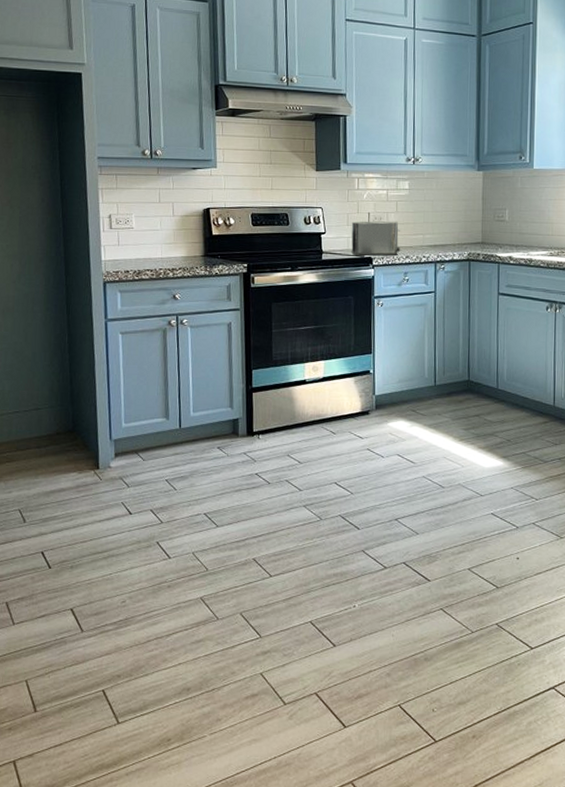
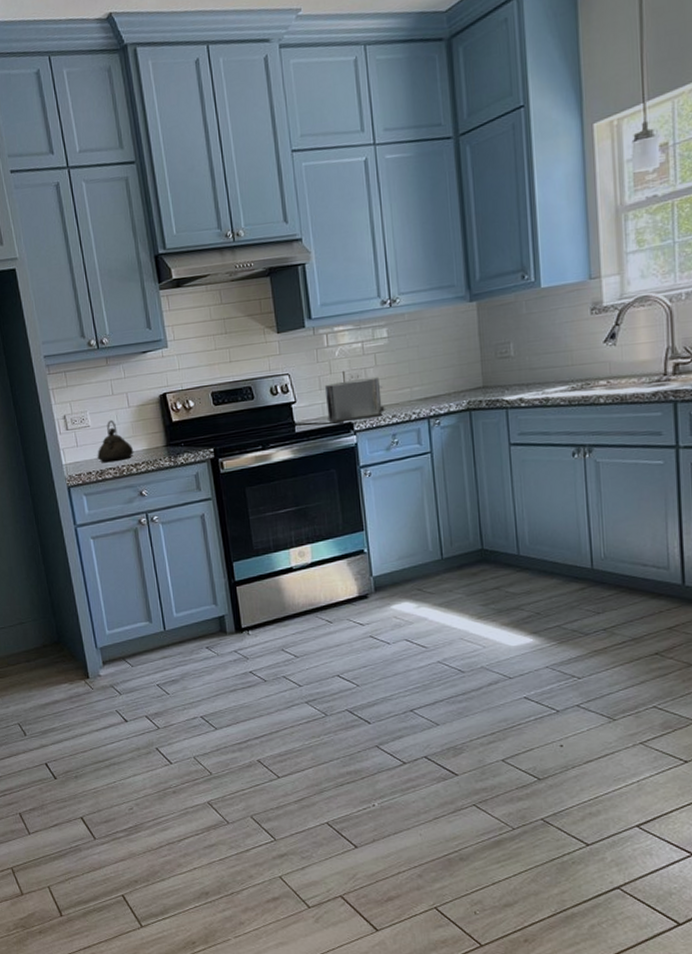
teakettle: none [136,225,173,265] -> present [97,419,134,463]

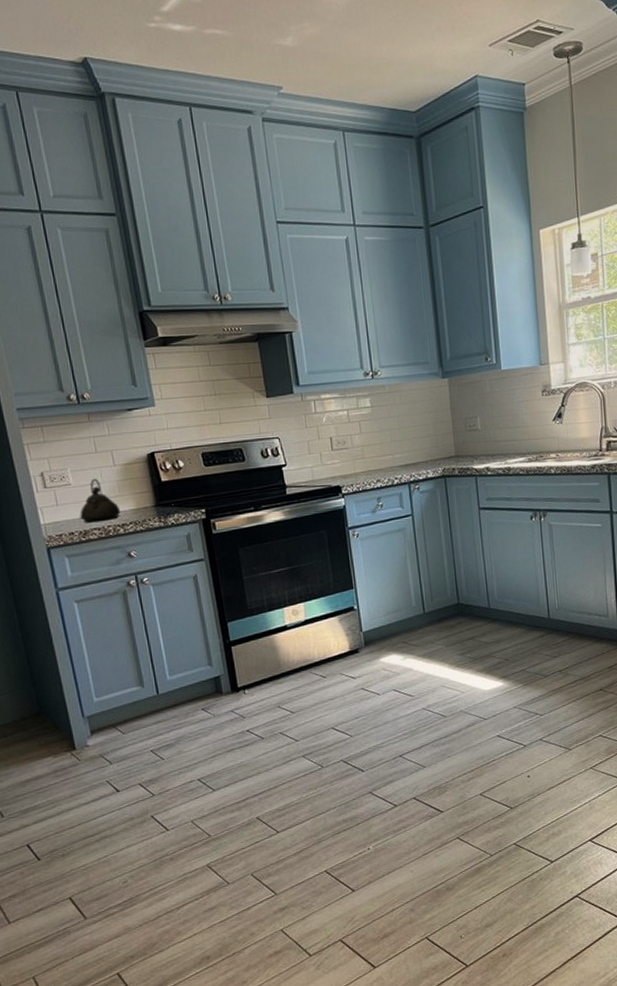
toaster: present [324,377,385,423] -> none [313,444,370,486]

